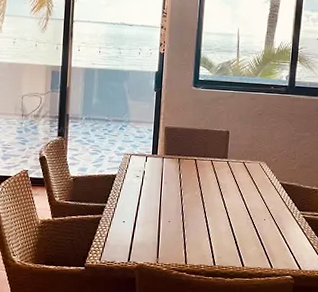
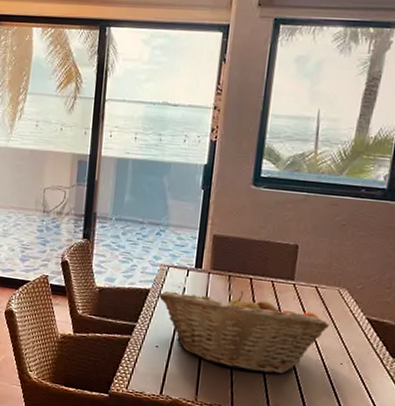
fruit basket: none [124,170,254,234] -> present [159,291,329,374]

